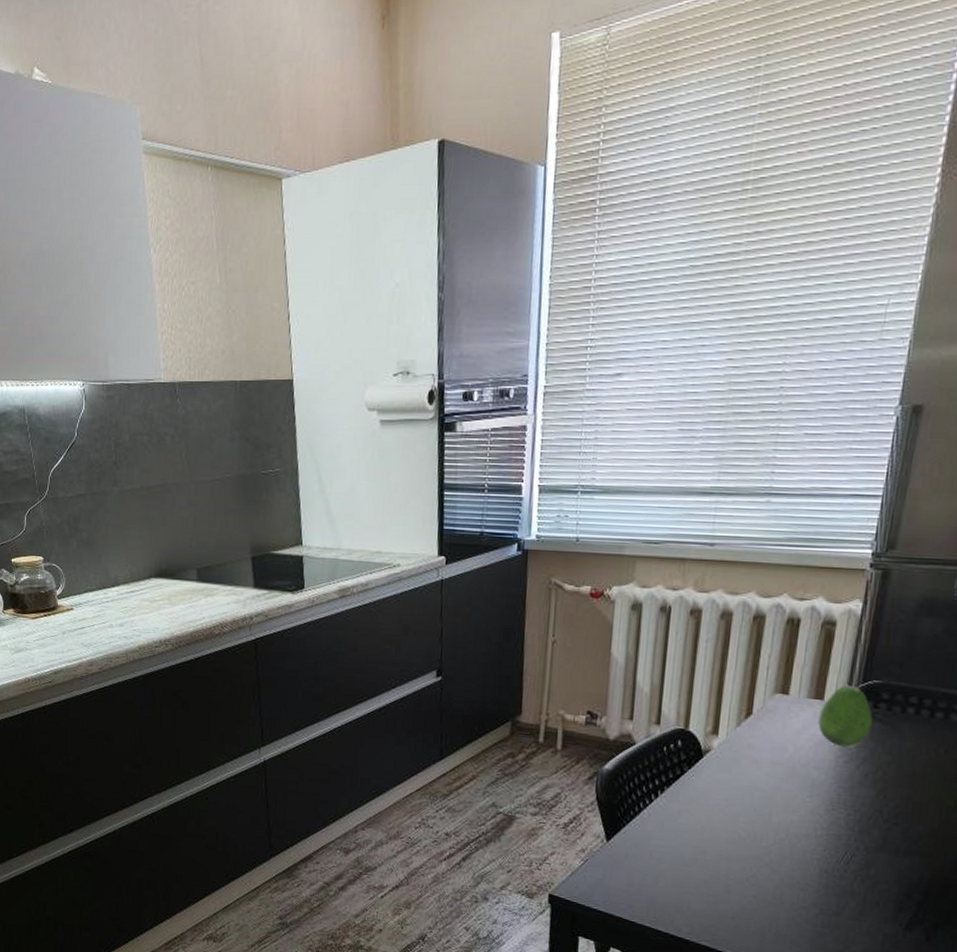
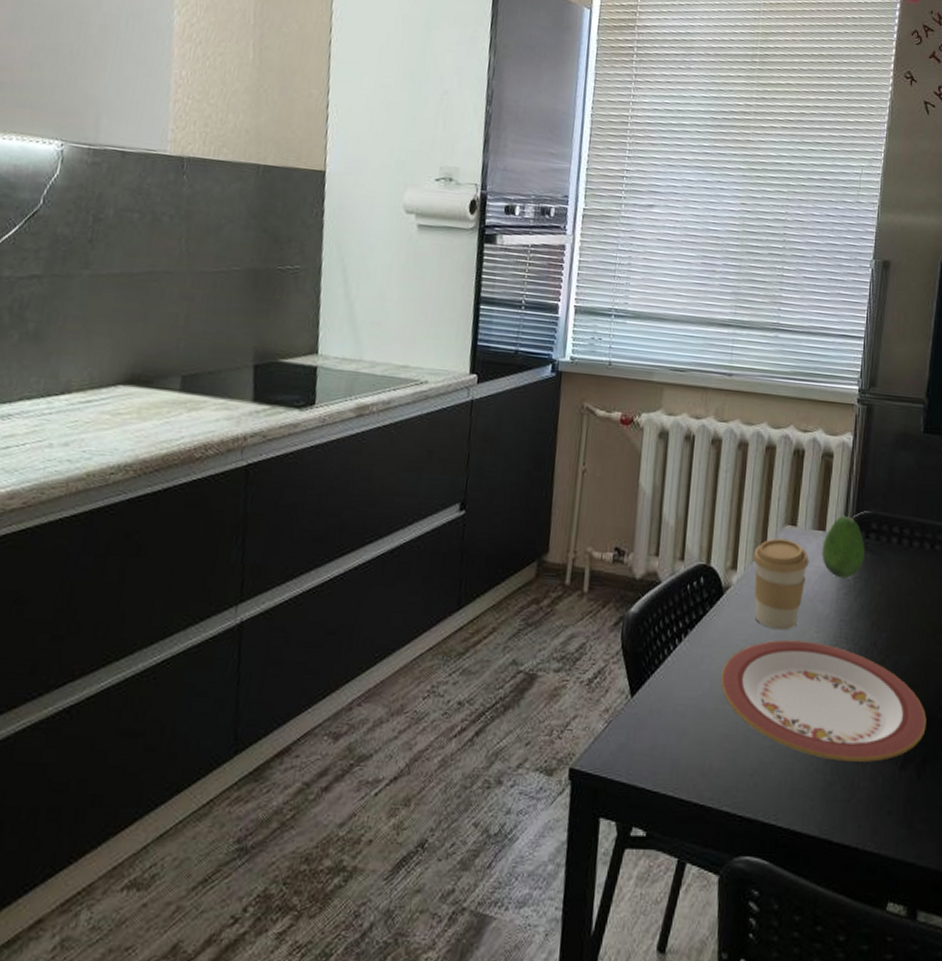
plate: none [699,801,942,920] -> present [720,640,927,762]
coffee cup: none [737,705,803,793] -> present [753,538,809,631]

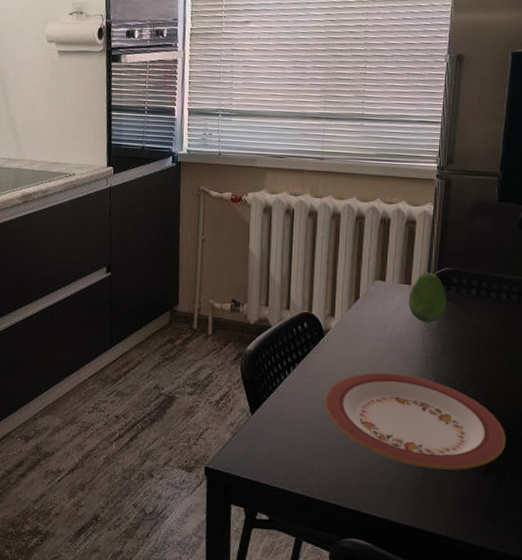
coffee cup: present [753,538,809,631] -> none [348,291,397,365]

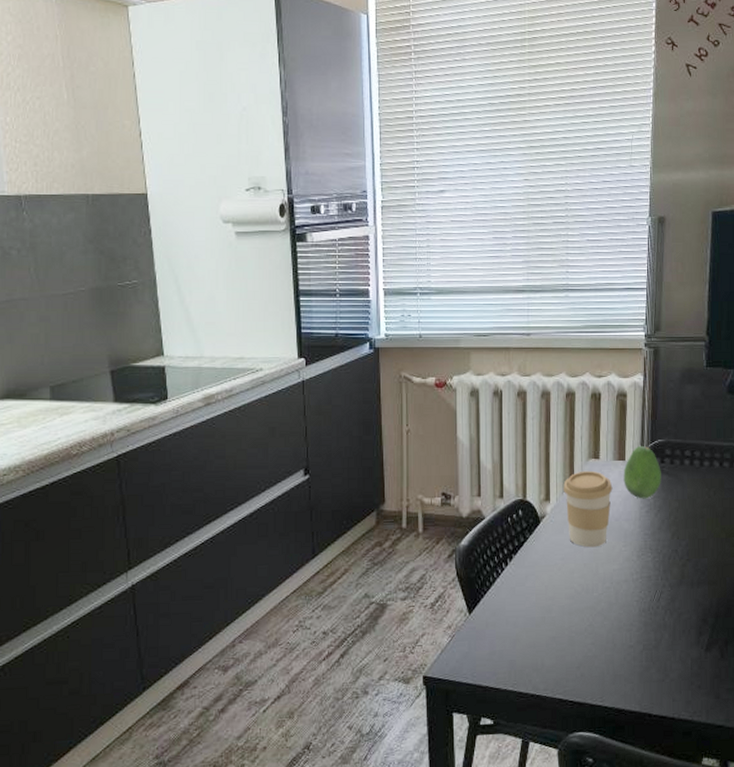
plate: present [324,372,506,470] -> none [544,554,726,650]
coffee cup: none [348,291,397,365] -> present [563,470,613,548]

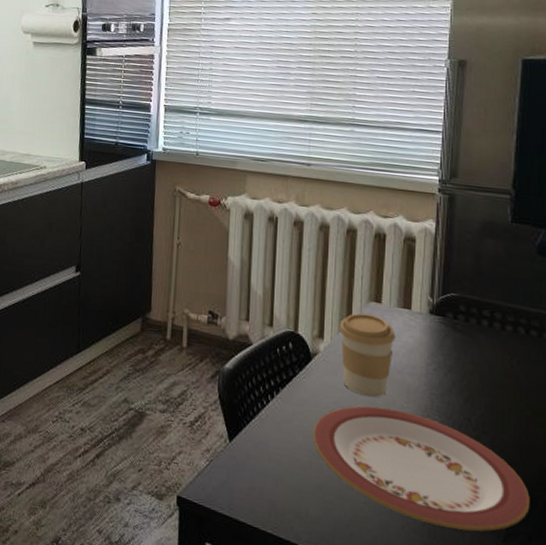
plate: none [544,554,726,650] -> present [312,405,530,532]
fruit: present [623,445,661,499] -> none [408,296,453,355]

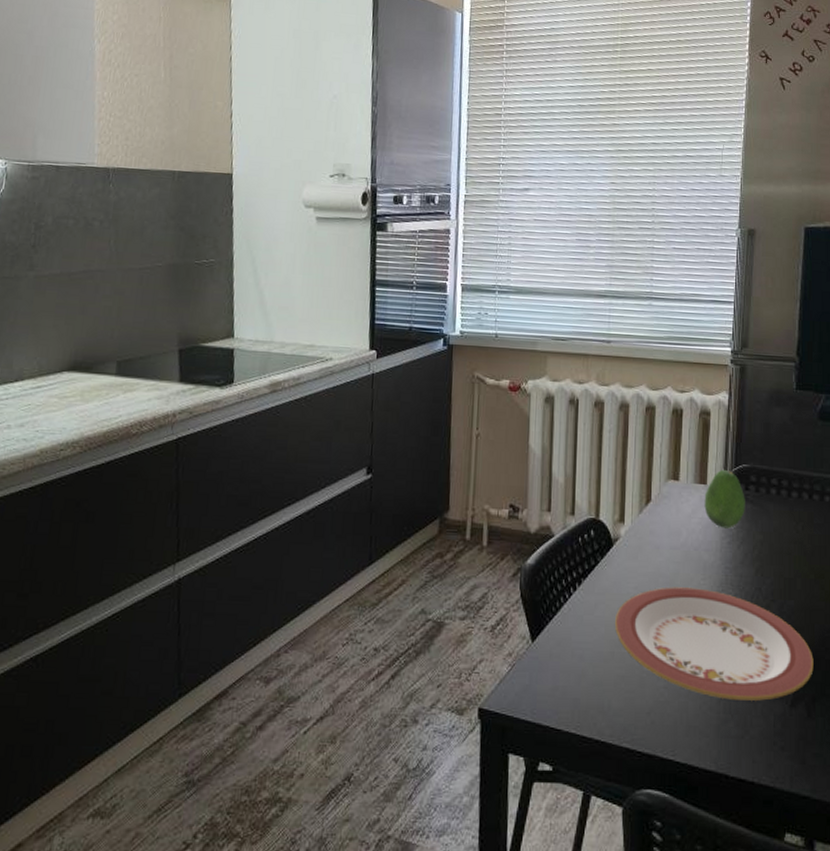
coffee cup: present [339,312,396,398] -> none [639,492,693,578]
fruit: none [408,296,453,355] -> present [704,469,745,529]

